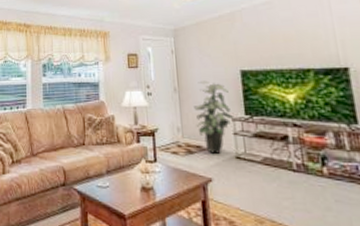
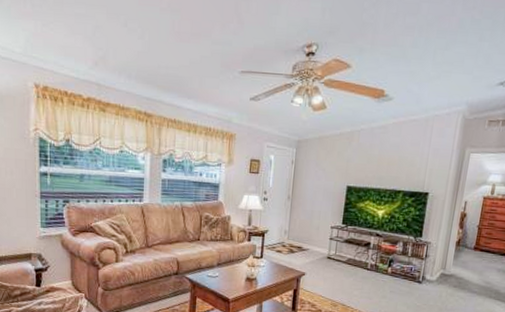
indoor plant: present [194,80,236,154] -> none [301,191,334,254]

